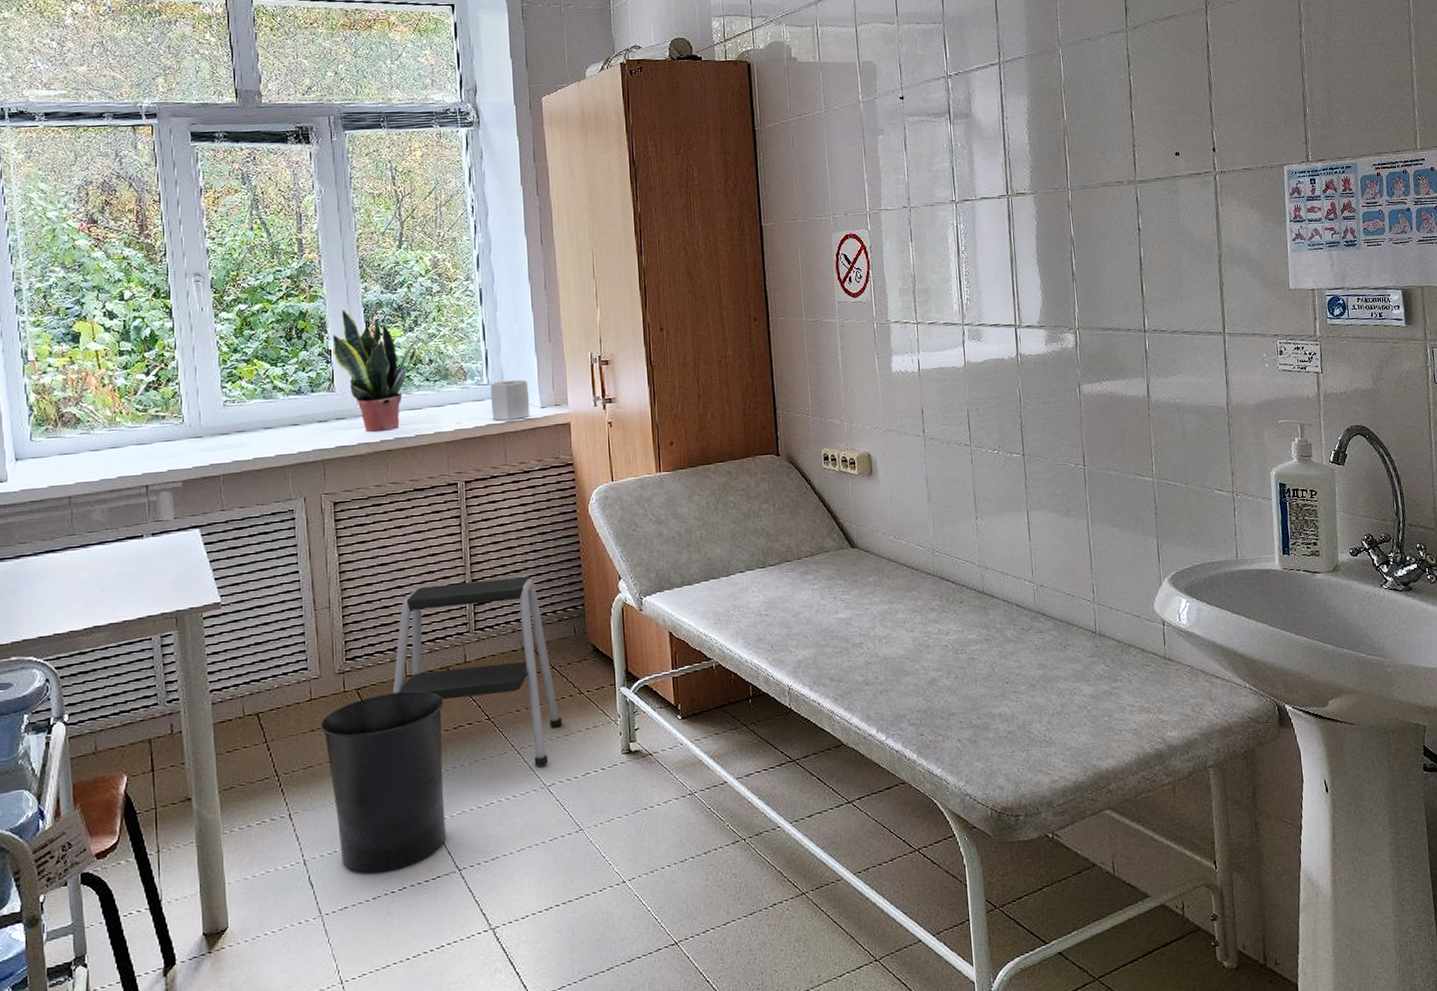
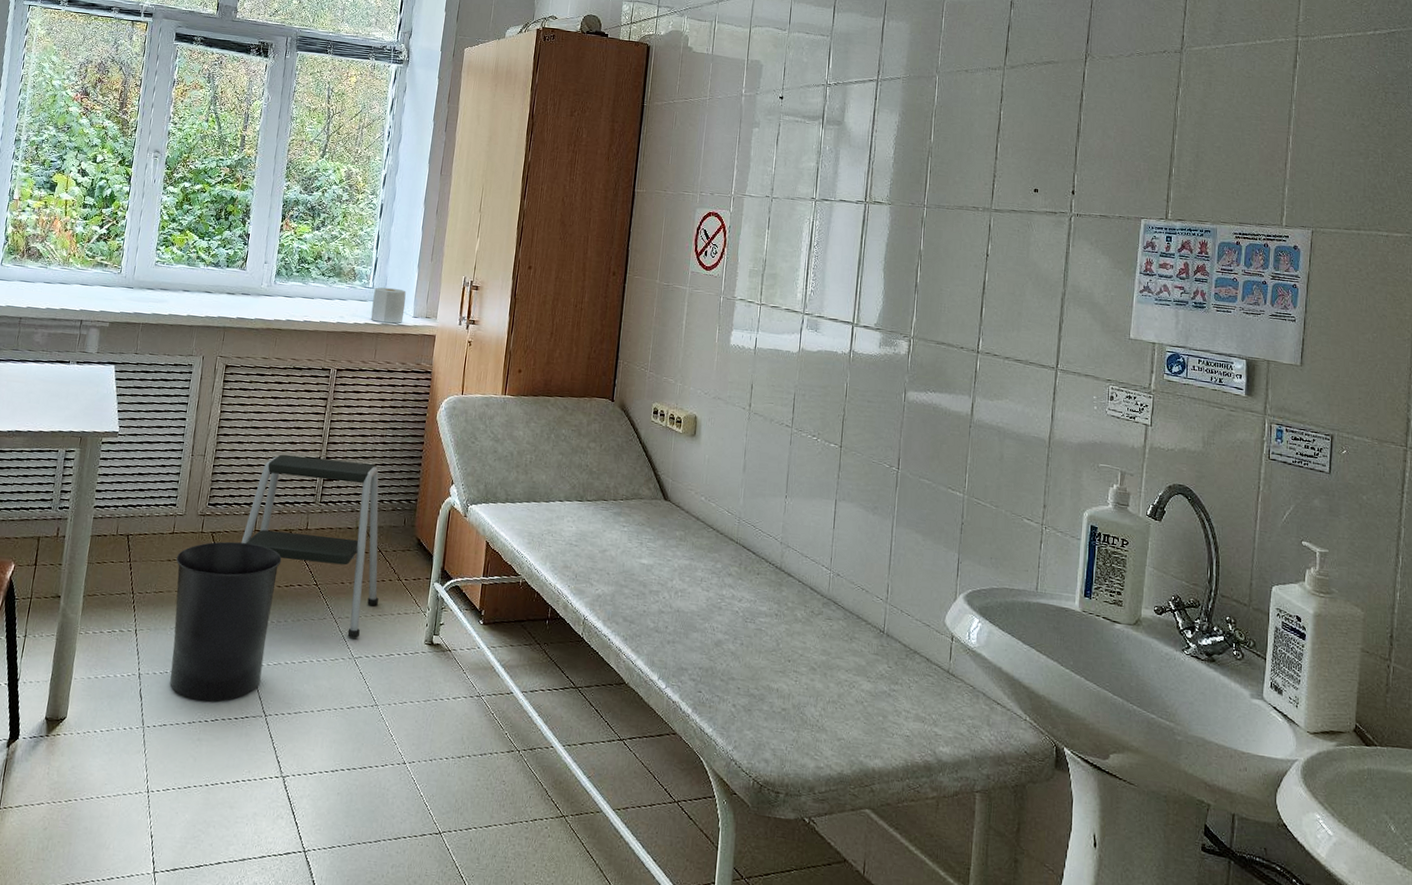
potted plant: present [333,310,420,433] -> none [250,201,325,313]

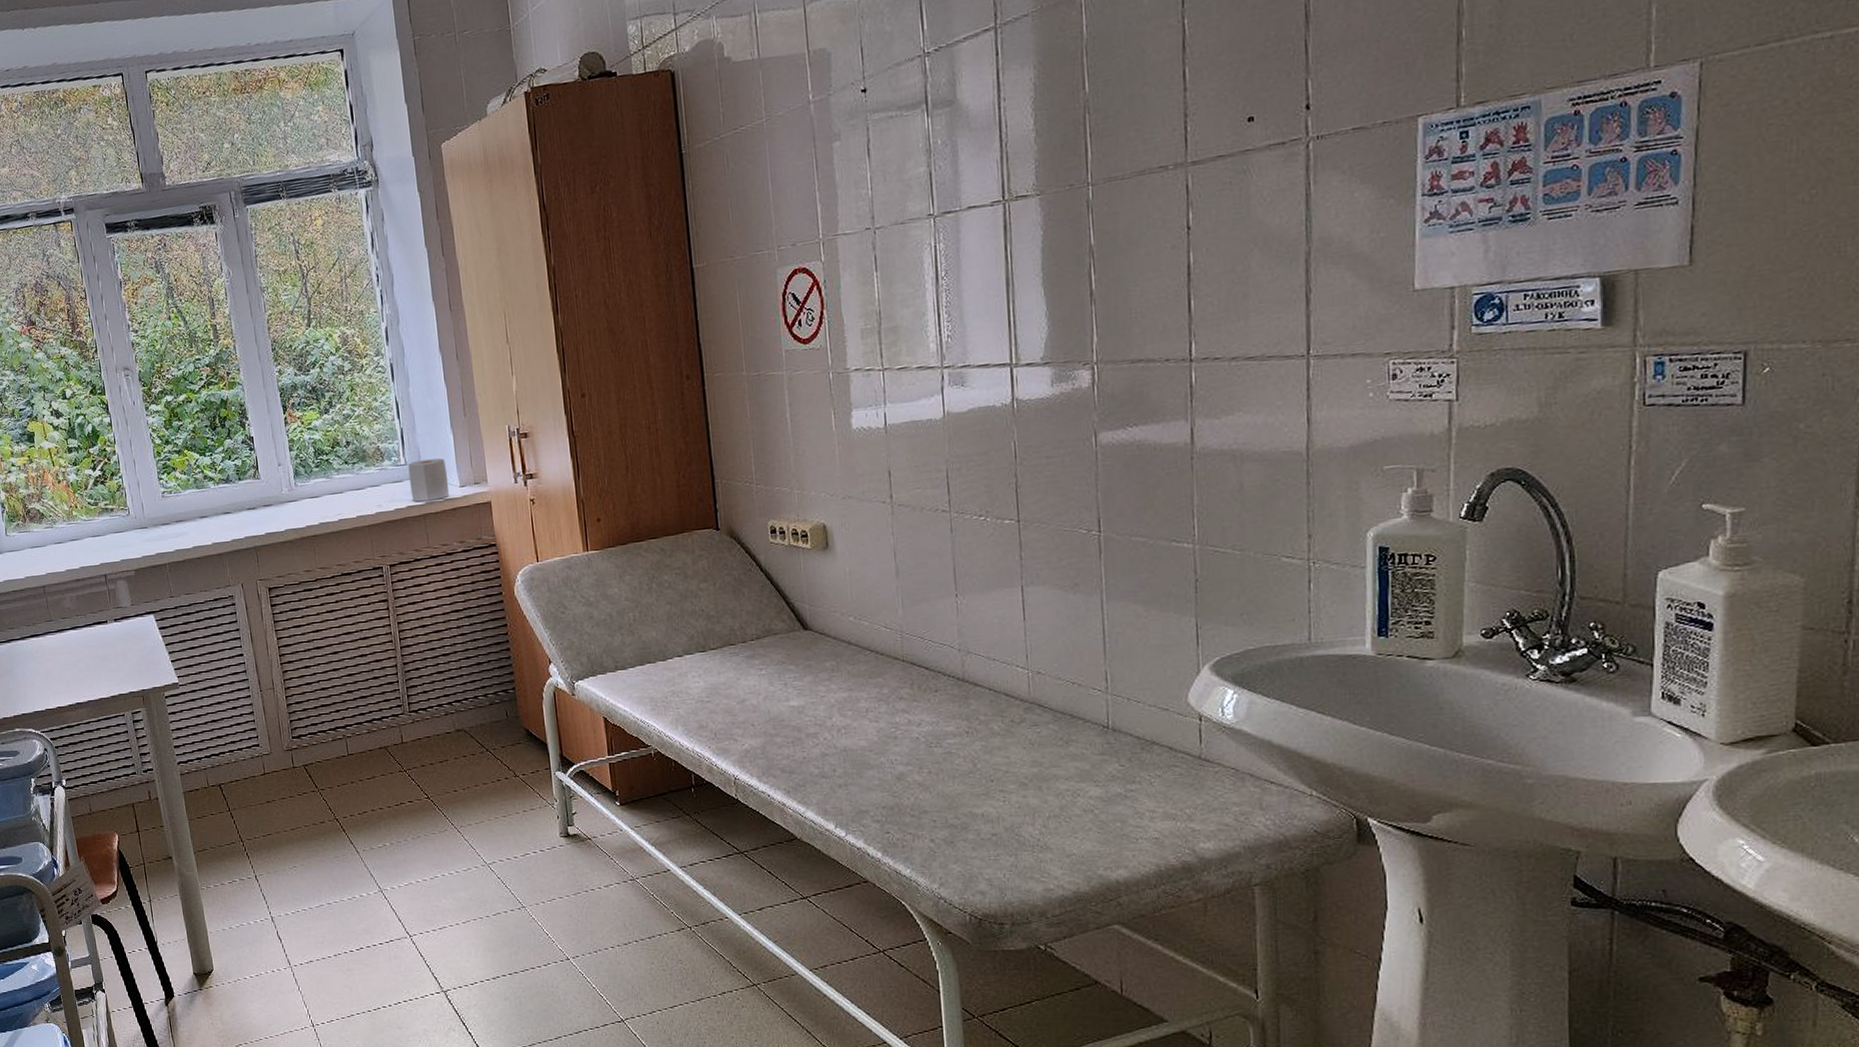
waste bin: present [169,541,282,702] -> none [275,768,396,933]
step stool: present [241,454,379,638] -> none [336,660,499,845]

